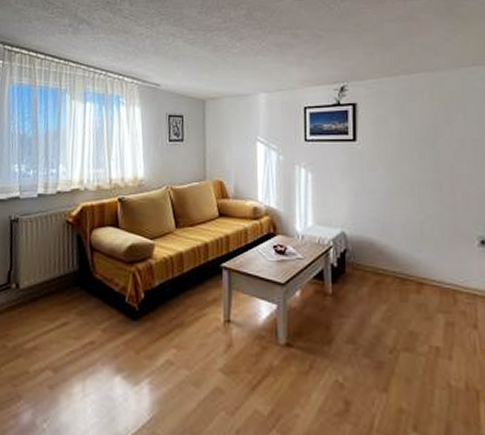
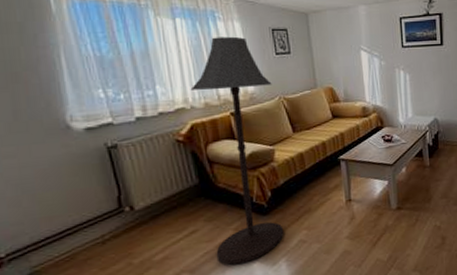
floor lamp: none [80,121,161,375] -> present [190,36,284,265]

